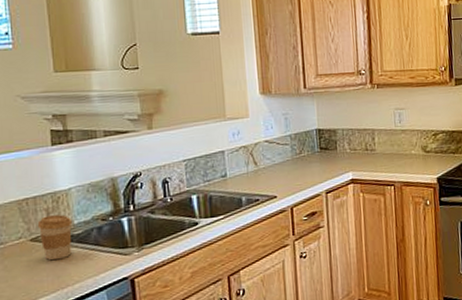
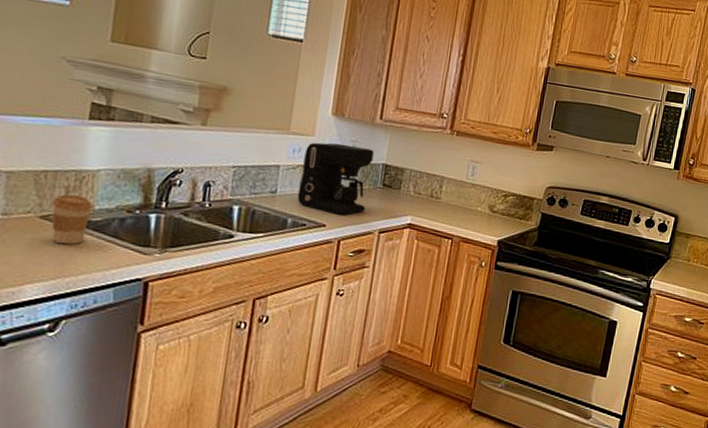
coffee maker: none [244,118,310,185] -> present [297,142,374,215]

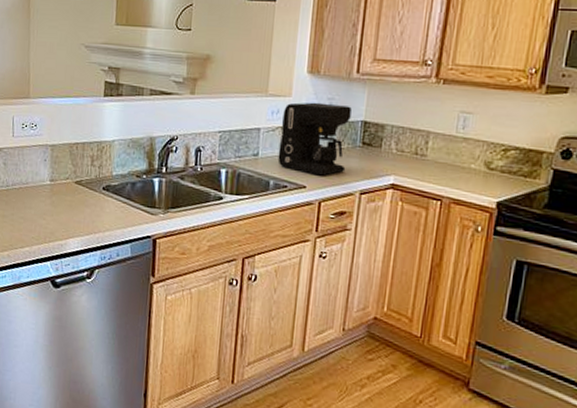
coffee cup: present [51,194,93,245] -> none [82,163,111,206]

